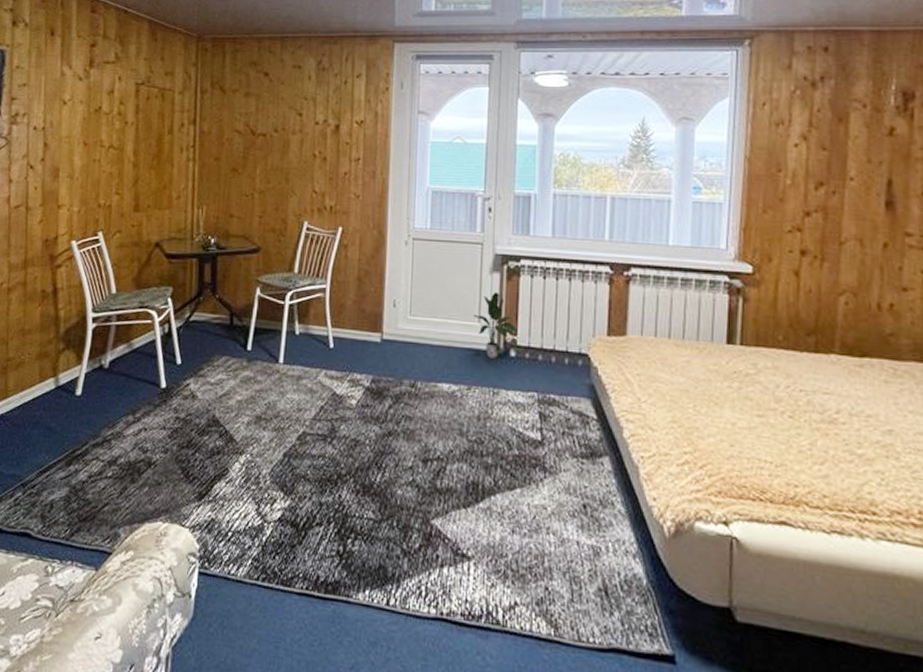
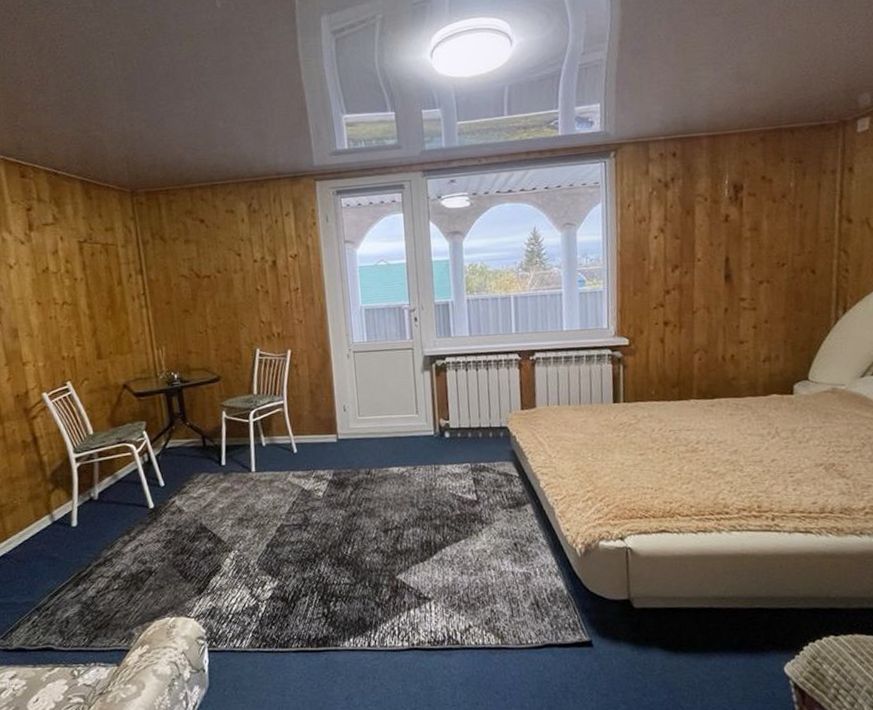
potted plant: present [473,292,518,359] -> none [412,387,450,442]

